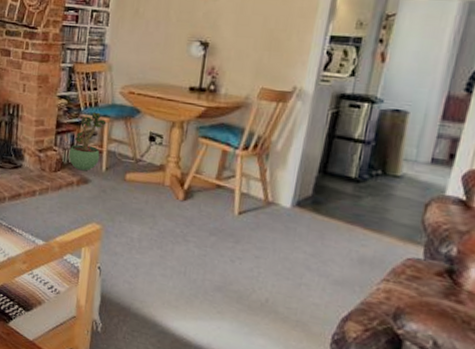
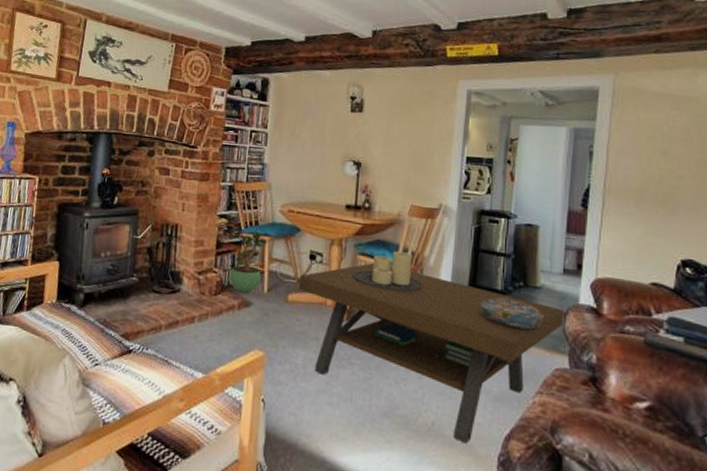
coffee table: none [137,135,427,321] -> present [299,251,564,444]
decorative bowl: none [328,185,402,219] -> present [480,298,545,330]

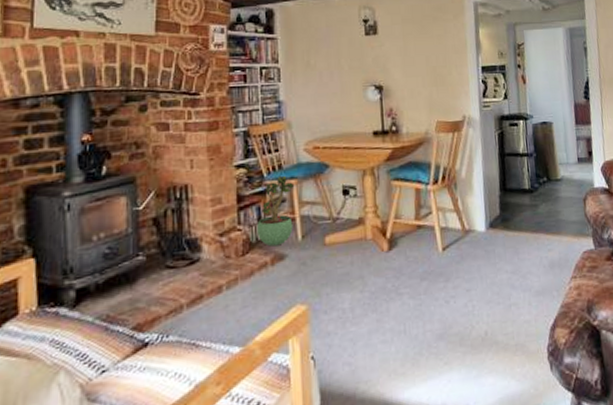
coffee table: present [299,251,564,444] -> none [335,169,584,344]
decorative bowl: present [480,298,545,330] -> none [512,196,568,223]

